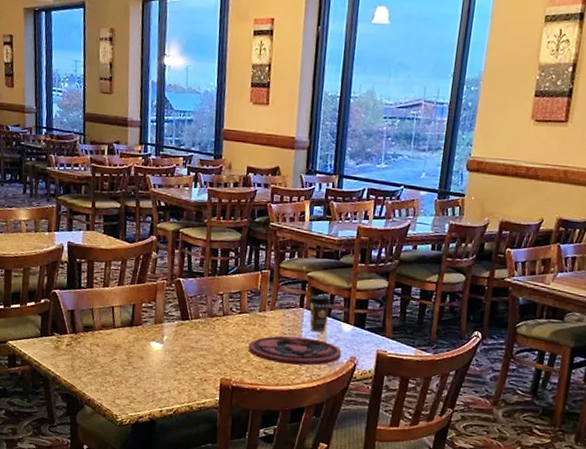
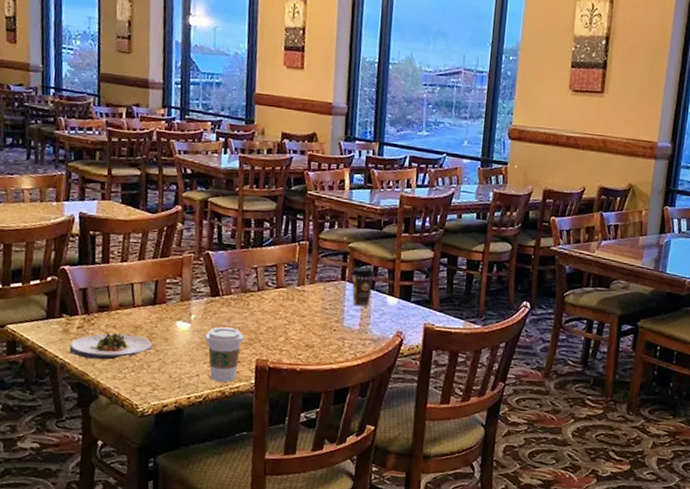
salad plate: none [59,350,131,375] -> present [69,332,153,360]
coffee cup: none [176,348,210,398] -> present [205,326,244,383]
plate: present [248,335,342,366] -> none [286,311,388,343]

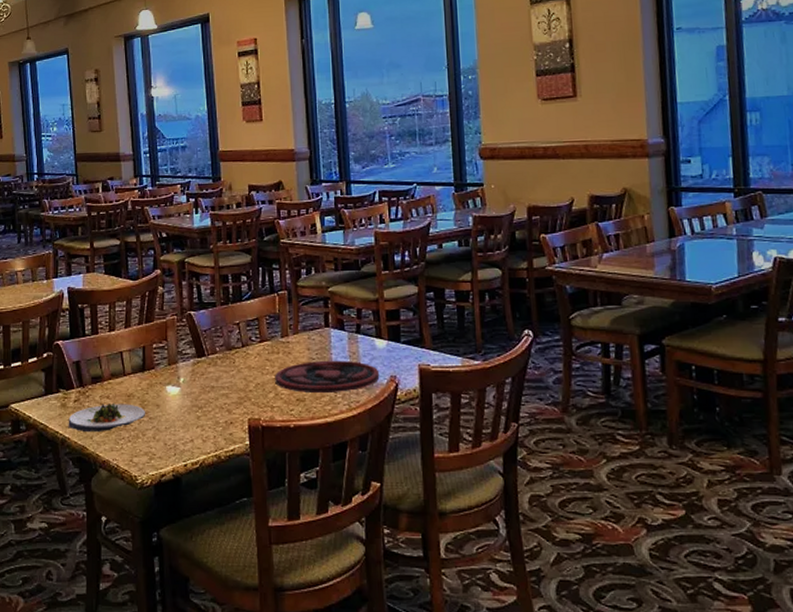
coffee cup: present [205,326,244,383] -> none [195,387,234,446]
plate: none [286,311,388,343] -> present [275,360,380,394]
coffee cup: present [350,267,375,307] -> none [333,311,359,353]

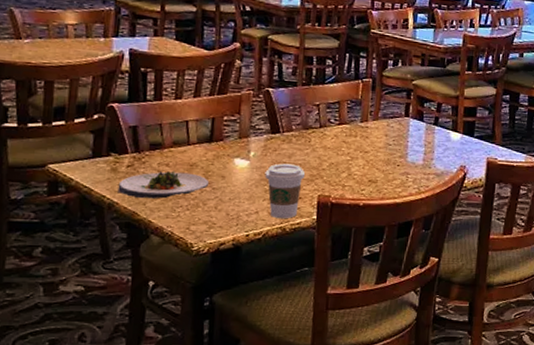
coffee cup: none [195,387,234,446] -> present [265,163,306,219]
plate: present [275,360,380,394] -> none [349,146,451,177]

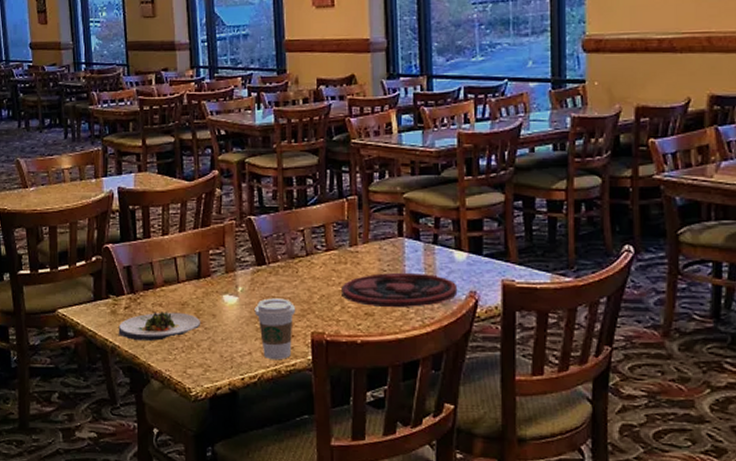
plate: none [349,146,451,177] -> present [342,272,458,308]

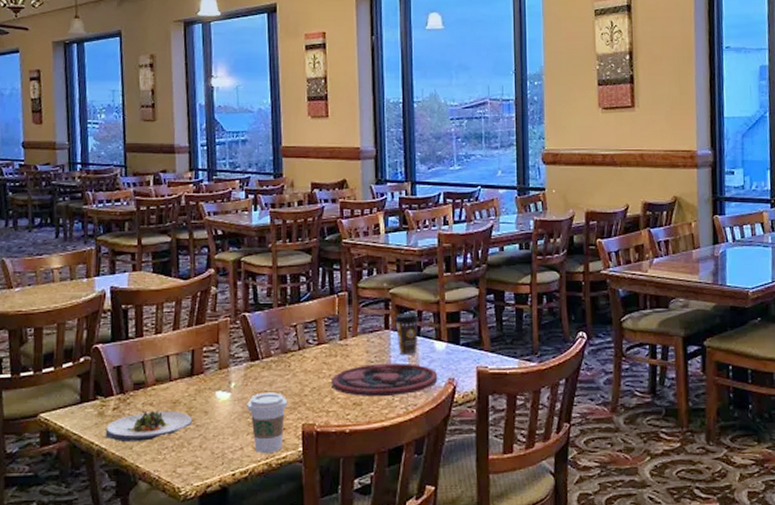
coffee cup: none [408,220,436,265] -> present [394,313,419,356]

